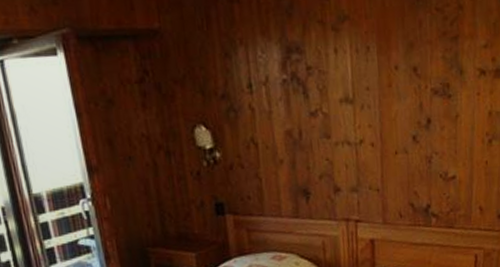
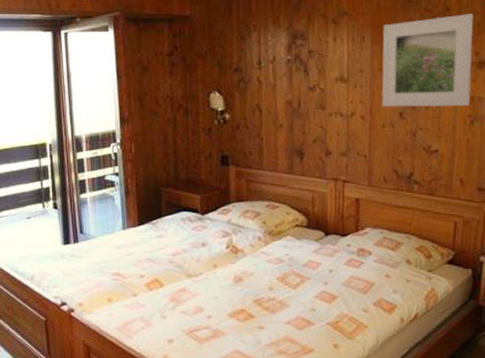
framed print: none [389,11,489,131] -> present [381,14,473,107]

